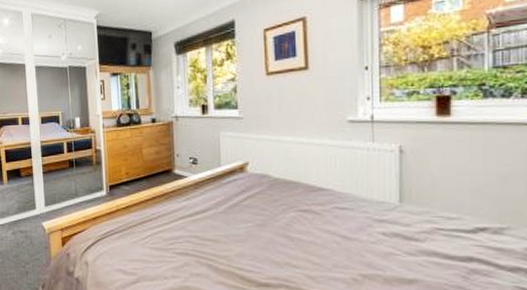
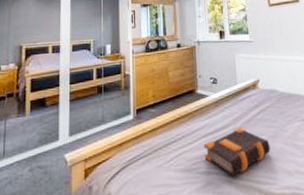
bible: none [181,212,257,261] -> present [203,127,270,177]

